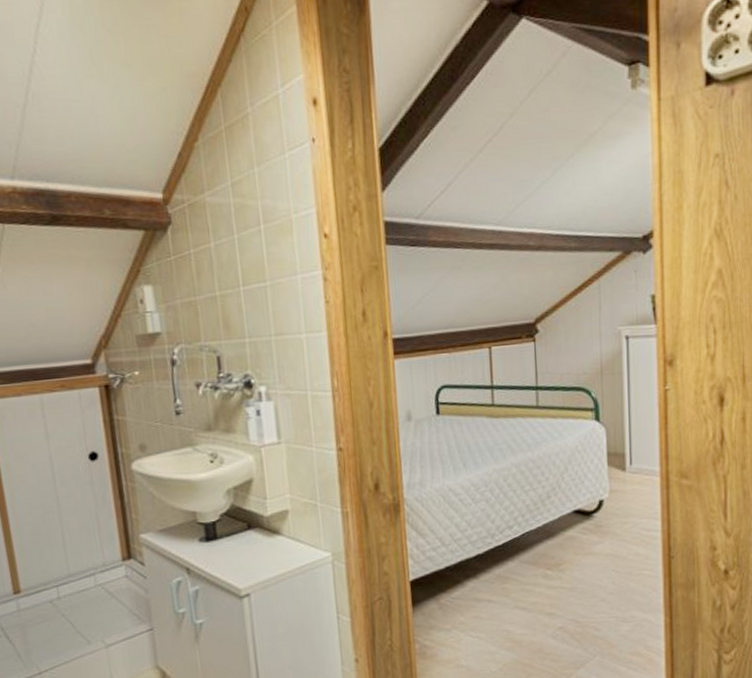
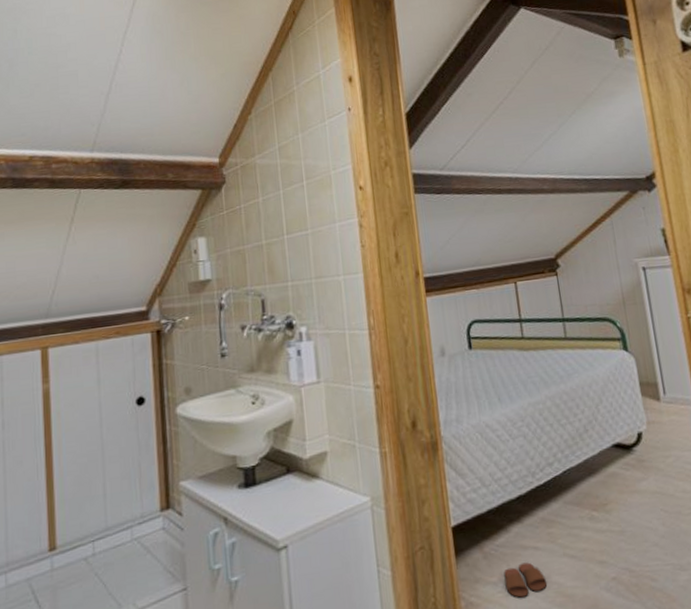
slipper: none [457,613,497,642] -> present [503,562,547,598]

